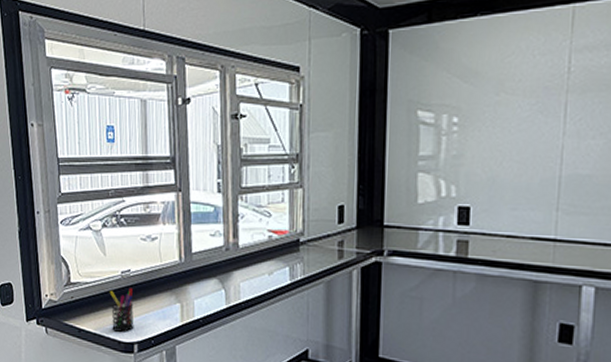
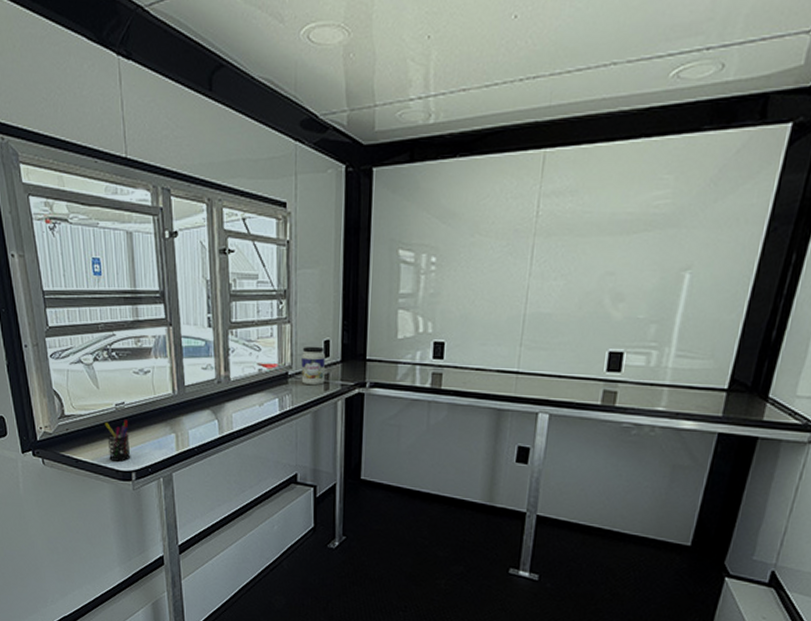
jar: none [313,211,340,254] -> present [301,346,326,386]

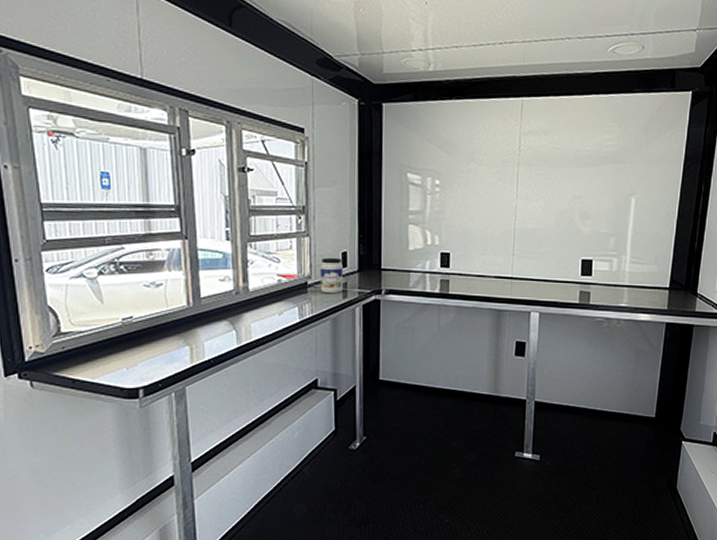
pen holder: present [104,420,131,462] -> none [108,335,139,378]

